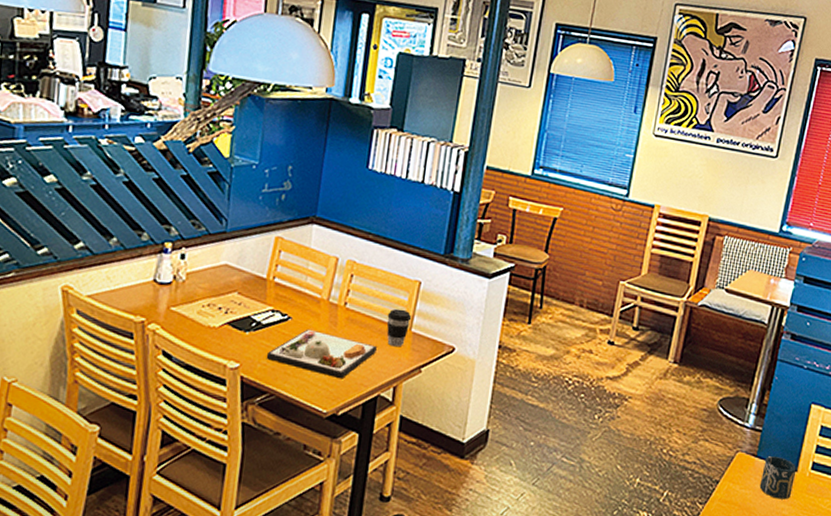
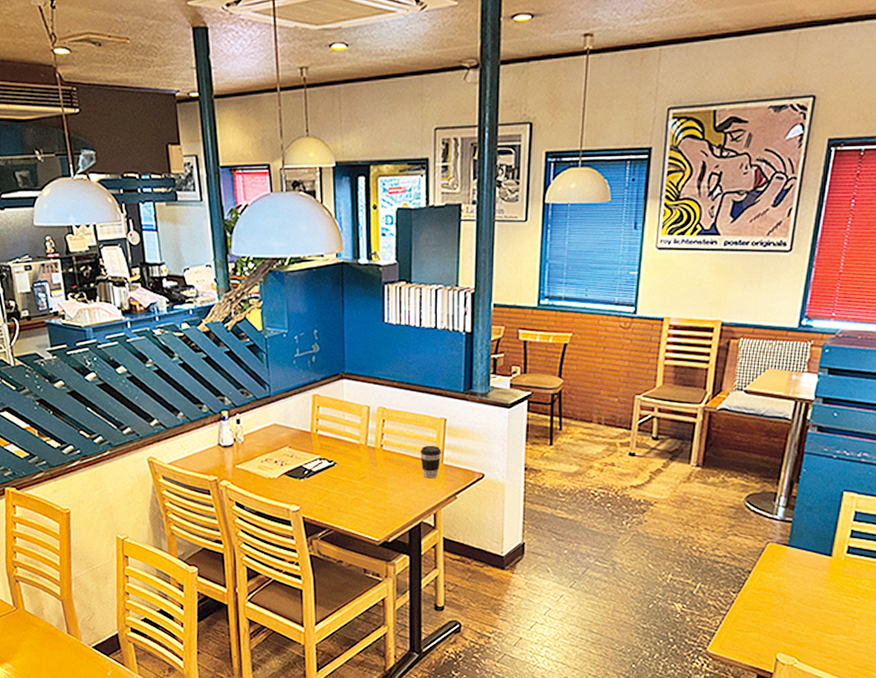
dinner plate: present [266,329,377,379] -> none [321,471,414,511]
cup: present [759,455,797,500] -> none [793,543,831,583]

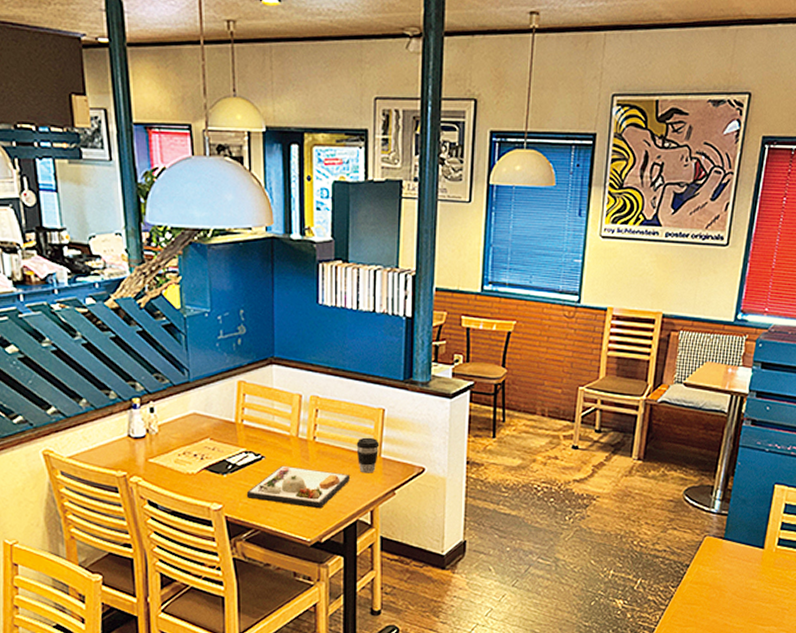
dinner plate: none [321,471,414,511] -> present [246,465,350,509]

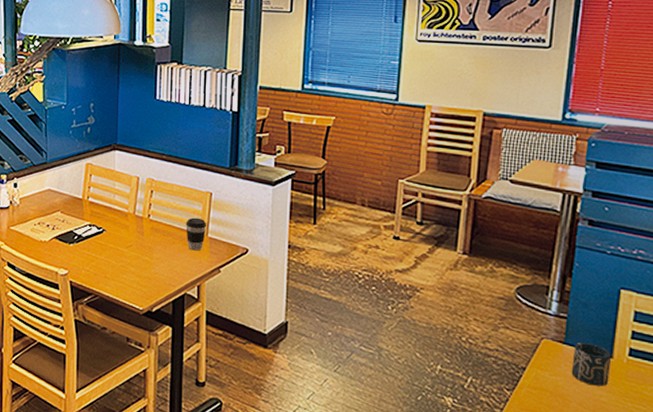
dinner plate: present [246,465,350,509] -> none [88,239,179,281]
cup: none [728,536,763,575] -> present [571,342,612,387]

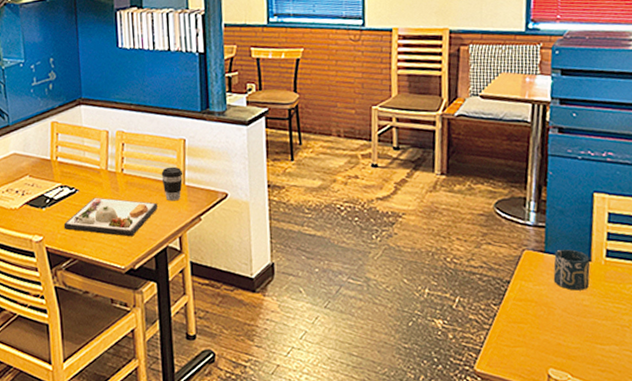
dinner plate: none [88,239,179,281] -> present [63,197,158,237]

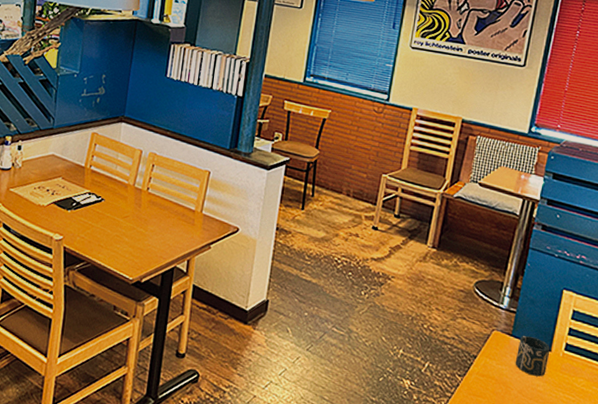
dinner plate: present [63,197,158,237] -> none [84,209,173,252]
coffee cup: present [161,166,183,201] -> none [181,194,203,227]

